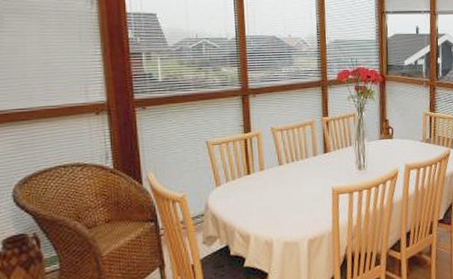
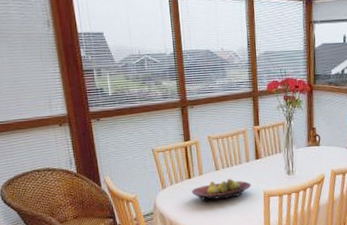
fruit bowl: none [250,174,319,201] -> present [191,178,252,202]

